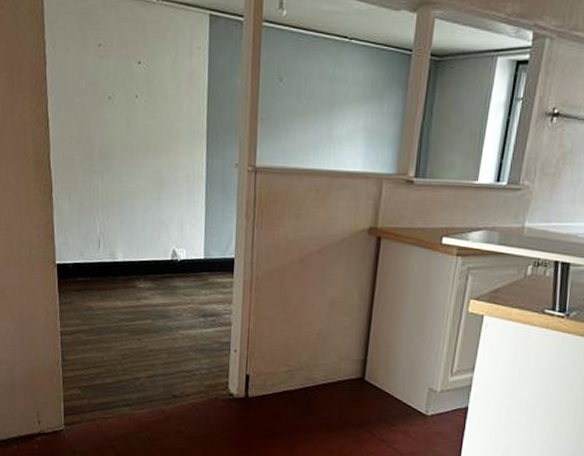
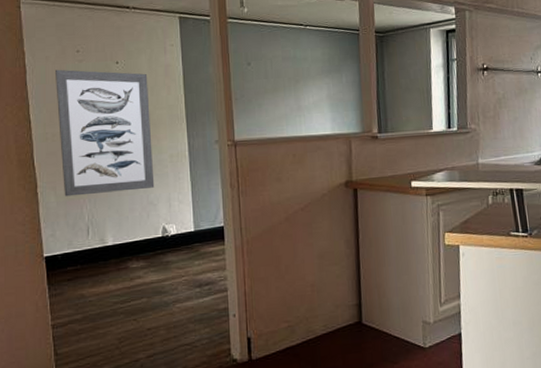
wall art: none [75,64,170,208] -> present [56,69,155,197]

